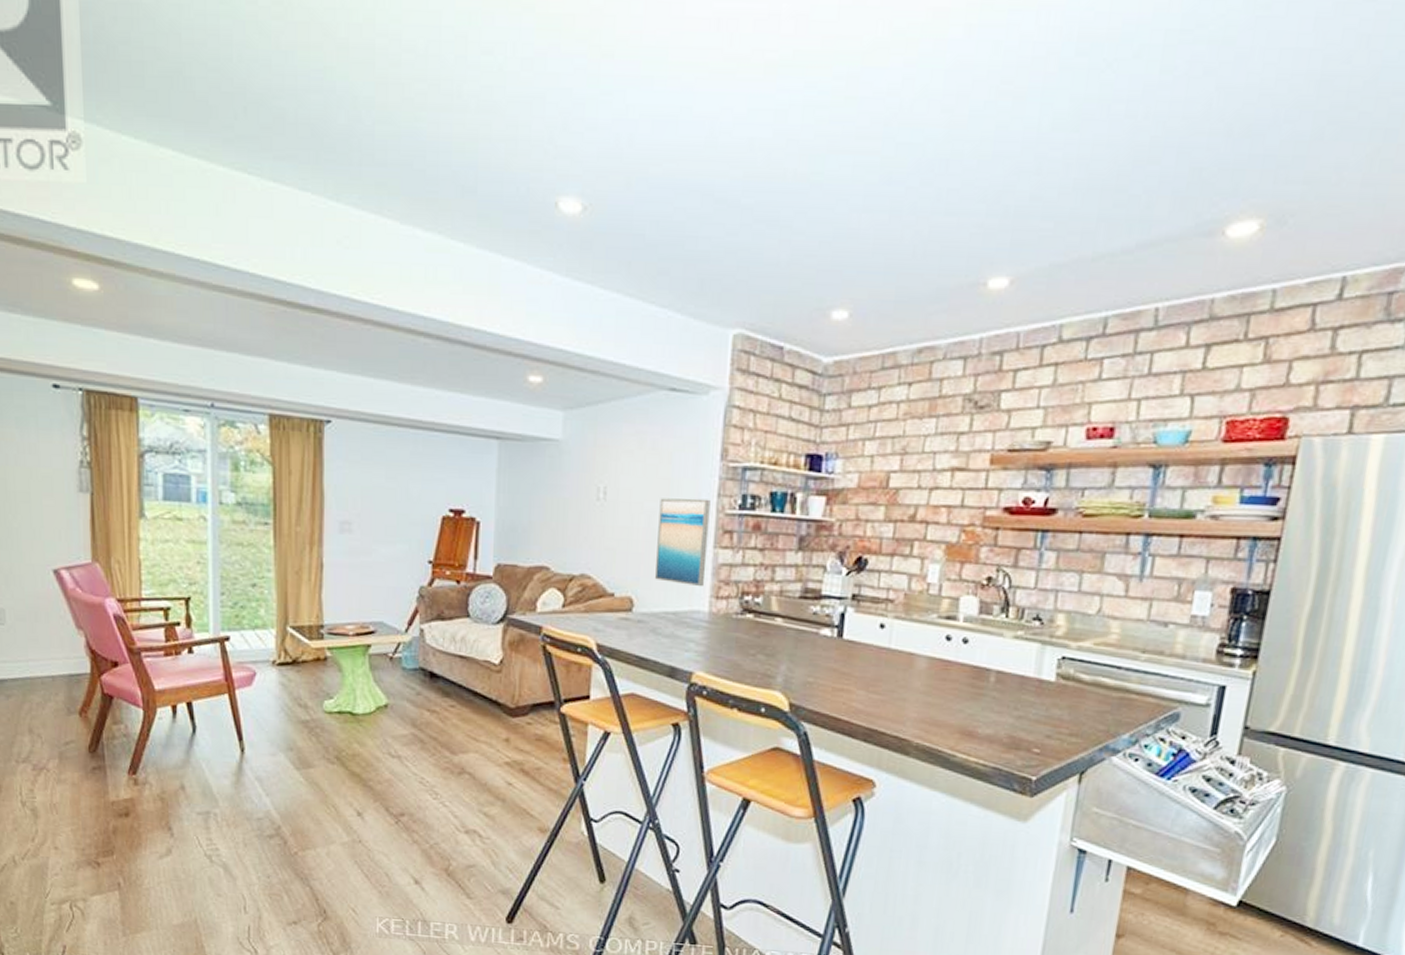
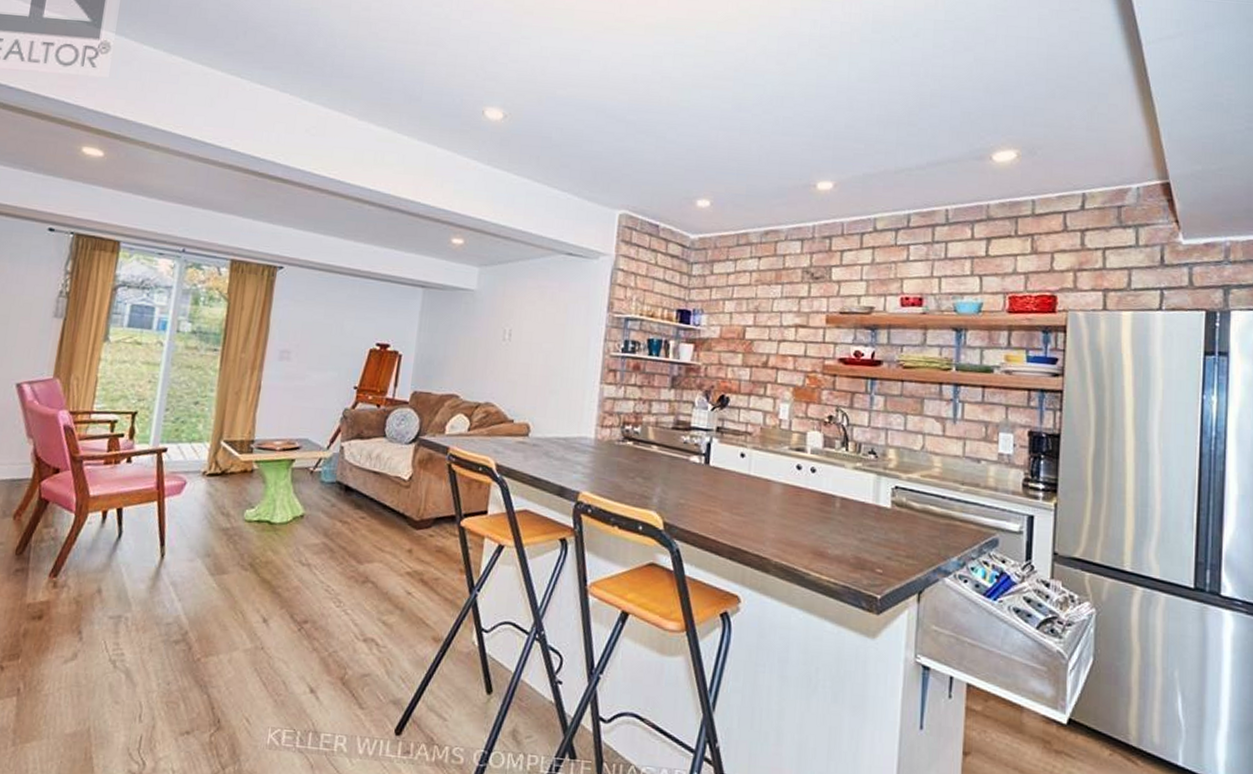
wall art: present [654,498,711,587] -> none [548,340,598,417]

